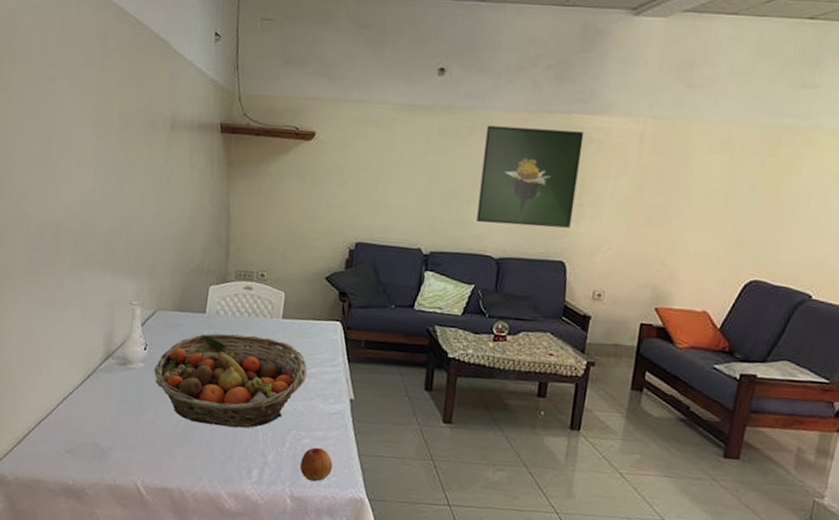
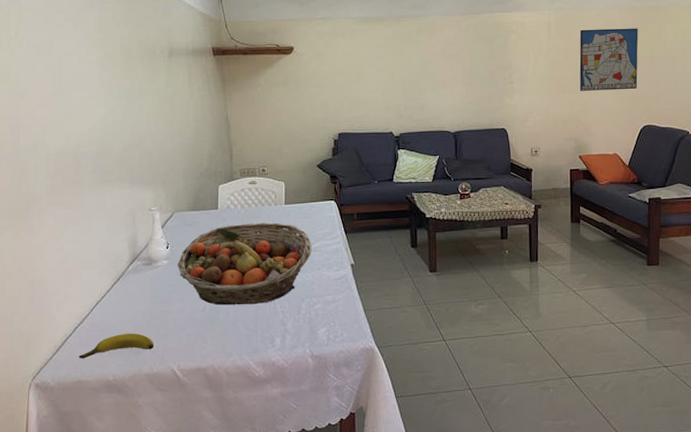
banana: none [39,436,120,459] -> present [78,333,154,359]
apple: present [299,448,333,482] -> none [315,310,344,340]
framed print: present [476,125,584,228] -> none [431,26,507,105]
wall art: none [669,146,765,231] -> present [579,28,638,91]

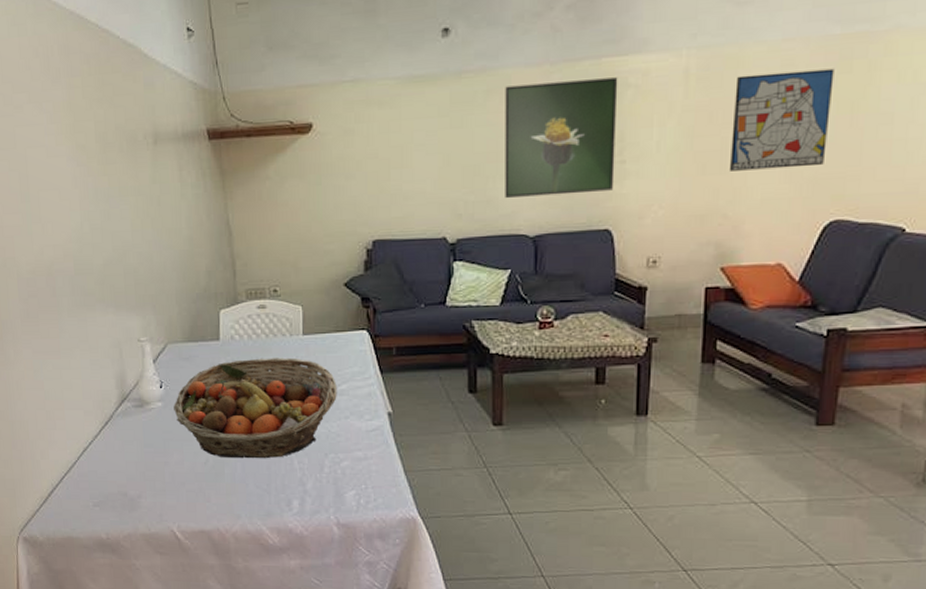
banana: present [78,333,154,359] -> none [67,486,151,513]
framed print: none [431,26,507,105] -> present [505,77,618,198]

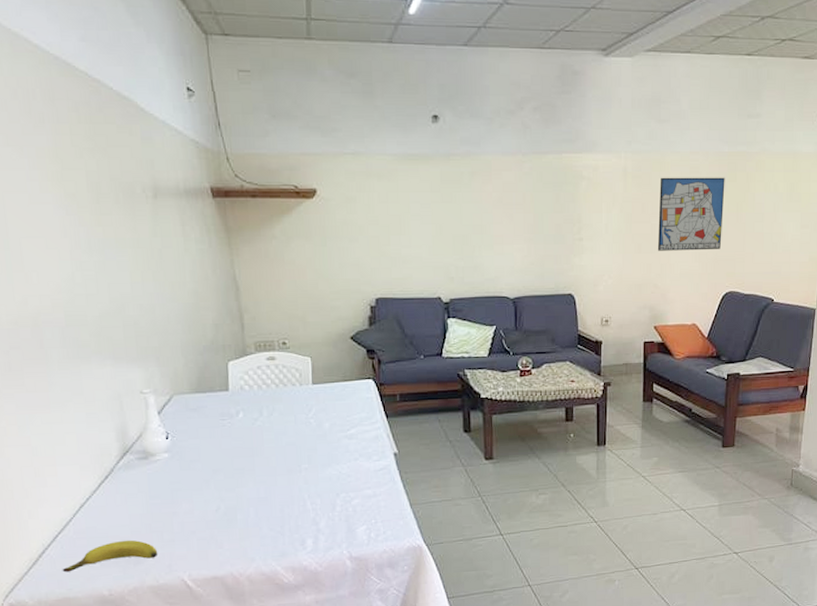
banana: none [67,486,151,513] -> present [62,539,158,573]
fruit basket: present [174,357,337,459] -> none [181,406,347,504]
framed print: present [505,77,618,198] -> none [487,170,575,265]

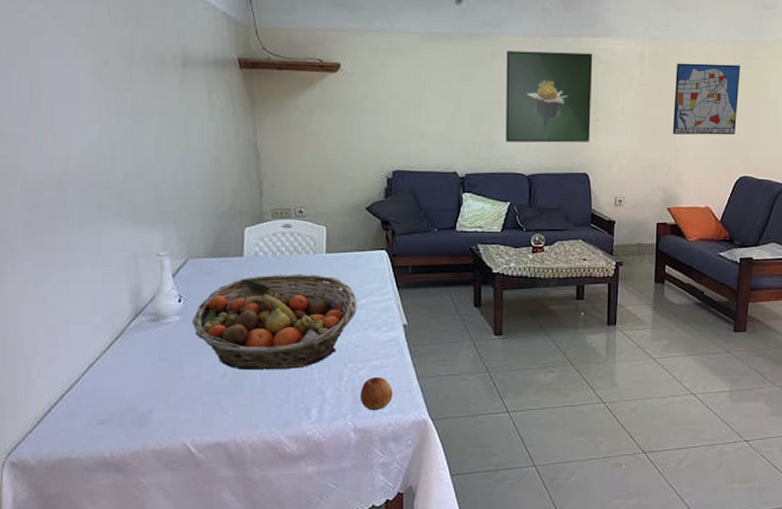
banana: present [62,539,158,573] -> none [66,402,163,433]
fruit basket: none [181,406,347,504] -> present [192,274,357,370]
apple: none [354,506,387,539] -> present [360,377,393,411]
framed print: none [487,170,575,265] -> present [506,51,593,143]

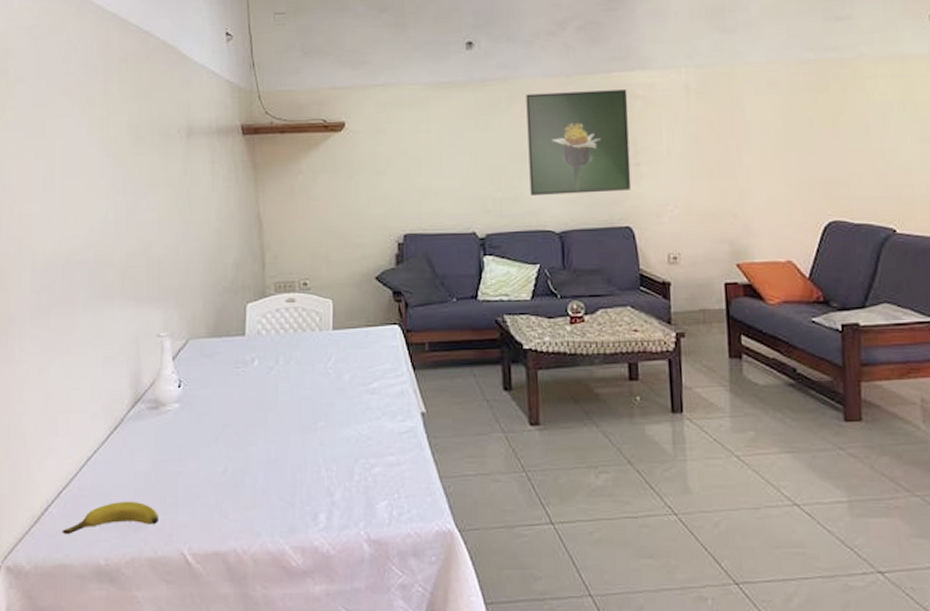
banana: none [66,402,163,433] -> present [62,501,160,535]
fruit basket: present [192,274,357,370] -> none [192,354,368,466]
apple: present [360,377,393,411] -> none [373,476,411,518]
wall art: present [672,63,741,135] -> none [730,88,817,175]

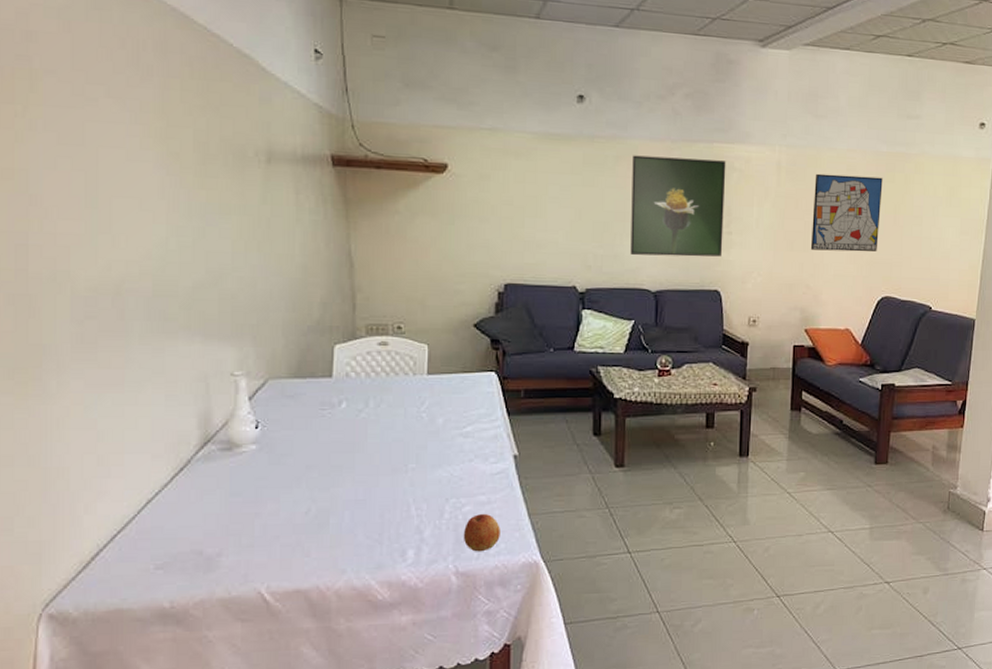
banana: present [62,501,160,535] -> none [117,543,234,579]
apple: none [373,476,411,518] -> present [463,514,500,552]
wall art: none [730,88,817,175] -> present [810,173,883,252]

